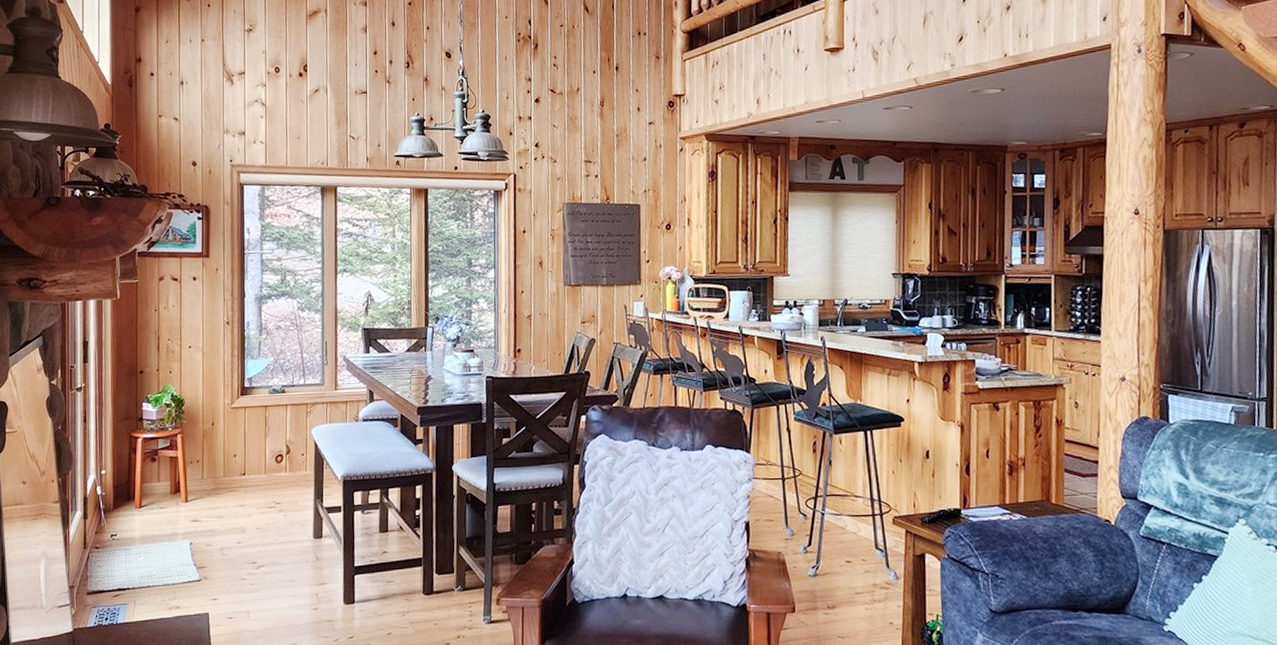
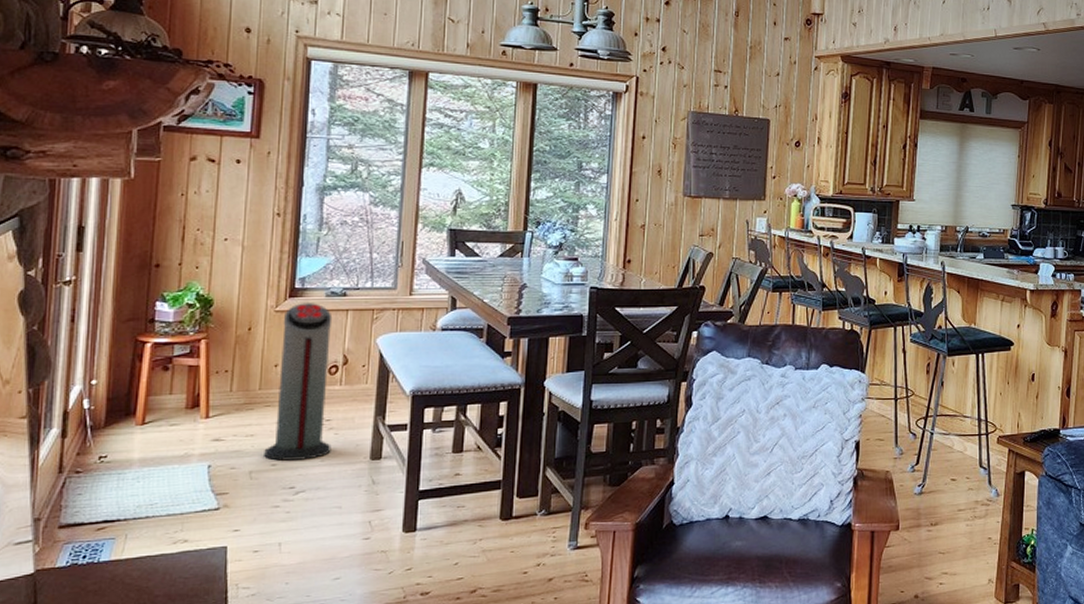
air purifier: none [231,399,282,539] -> present [264,303,333,461]

